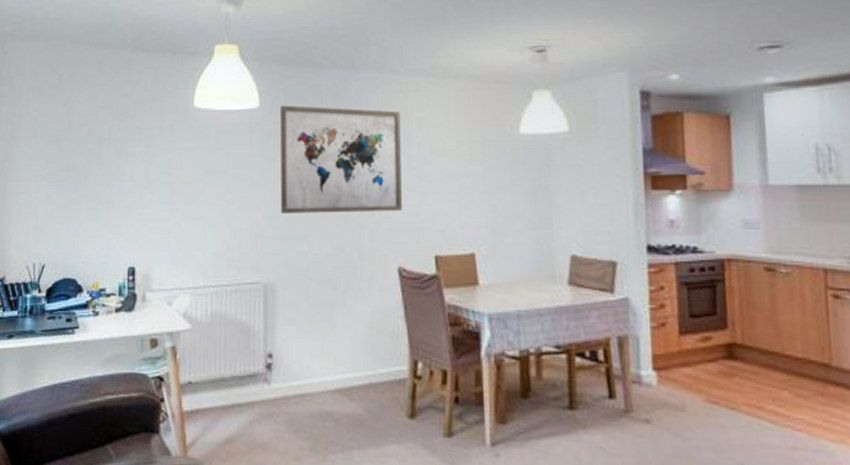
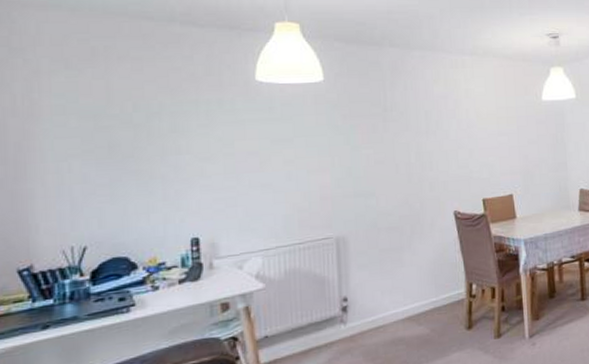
wall art: present [279,105,402,213] -> none [343,78,455,175]

